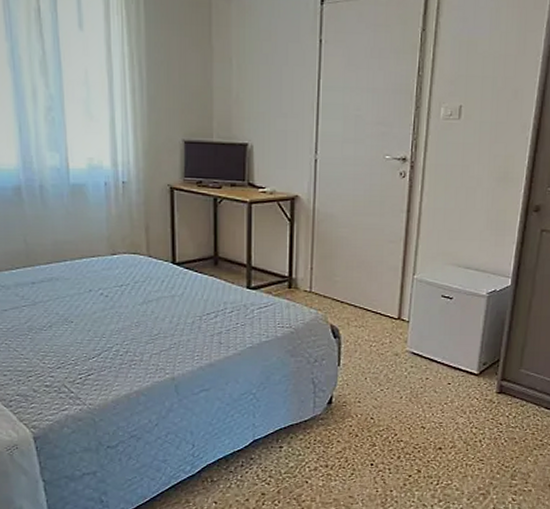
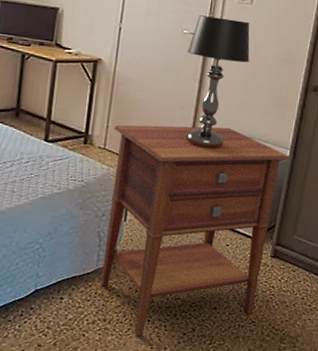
nightstand: none [318,259,511,481] -> present [100,124,289,337]
table lamp: none [391,137,461,283] -> present [186,15,250,149]

